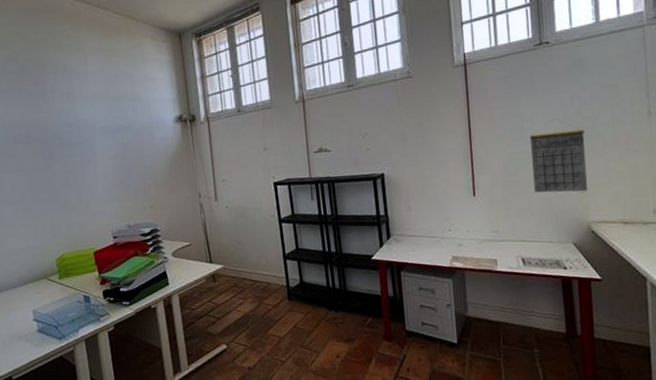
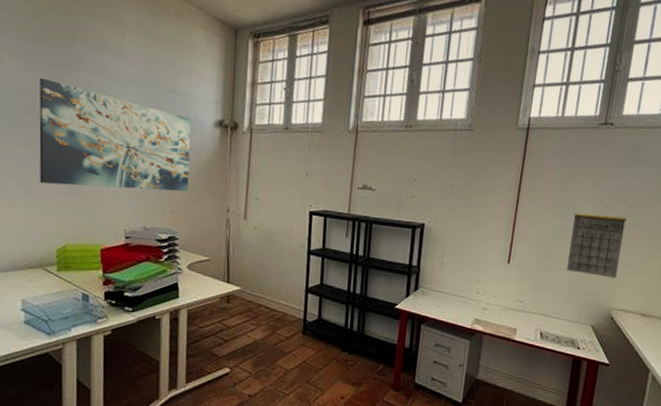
wall art: none [21,111,162,202] -> present [39,77,191,192]

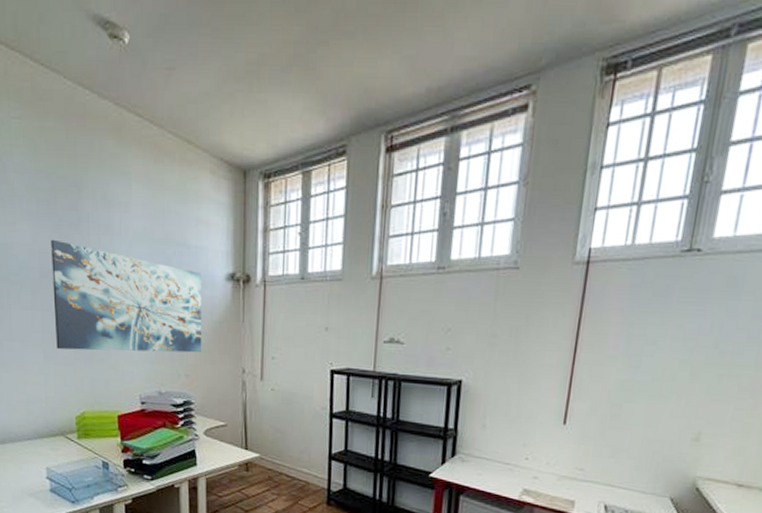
calendar: present [566,202,627,279] -> none [637,347,719,441]

